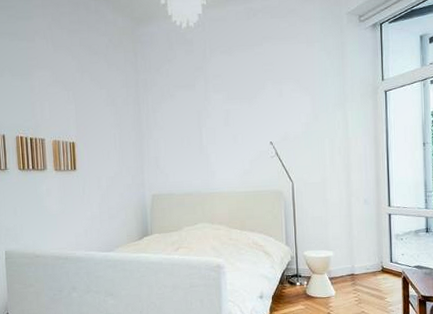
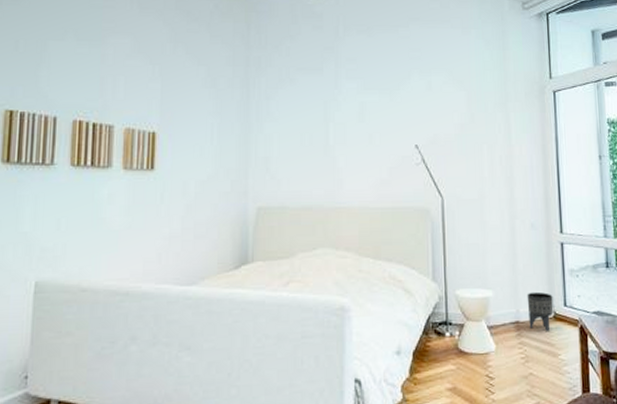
planter: none [360,251,382,282] -> present [527,291,554,332]

